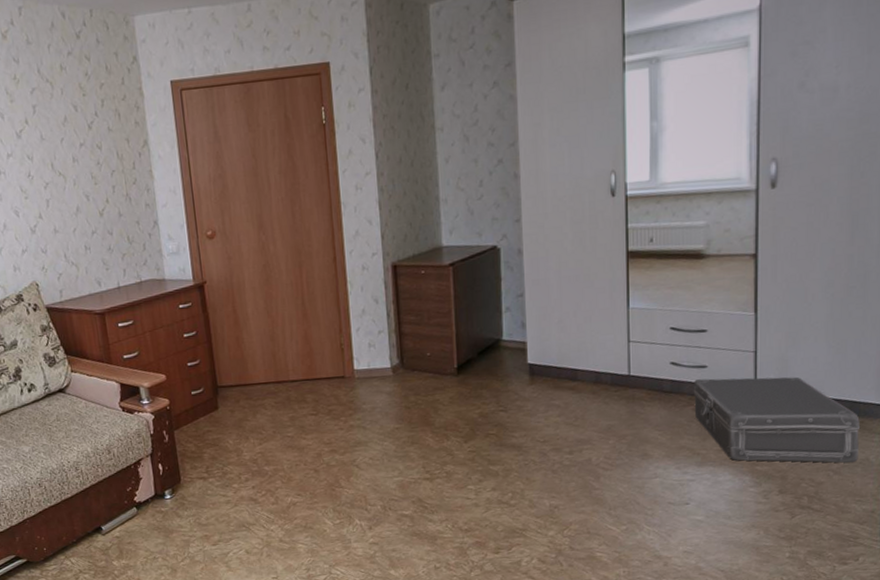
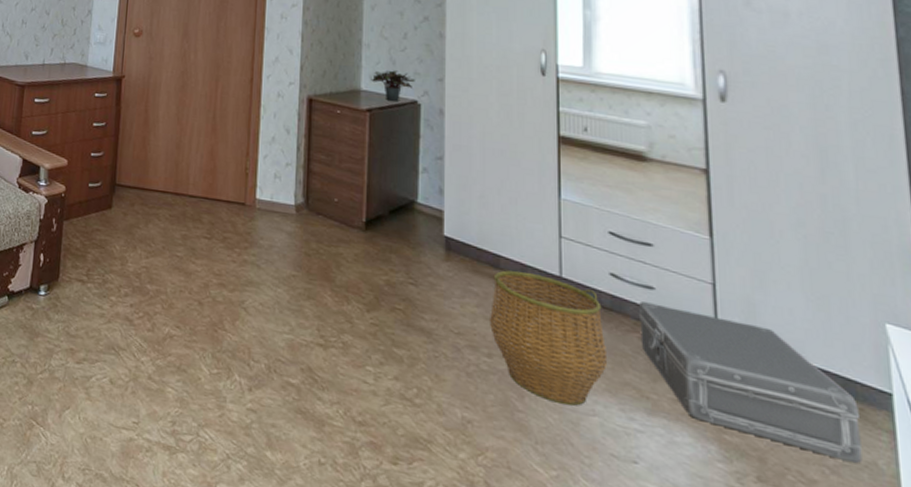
potted plant: none [451,220,493,252] -> present [371,70,415,102]
basket: none [569,377,668,476] -> present [489,270,608,406]

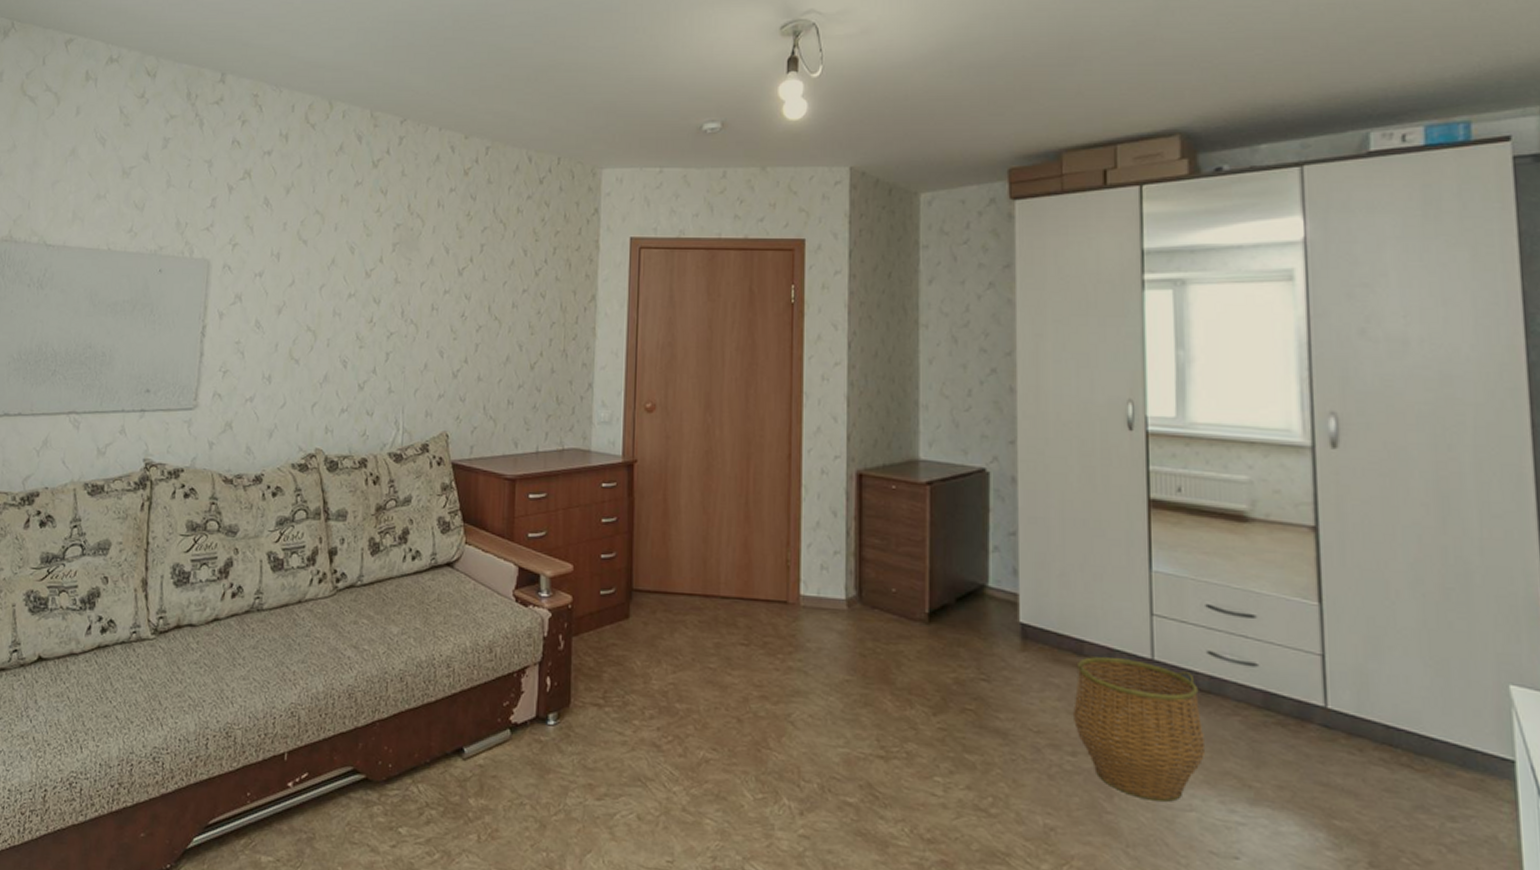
potted plant: present [371,70,415,102] -> none [930,434,982,472]
suitcase: present [638,302,862,465] -> none [1239,681,1482,840]

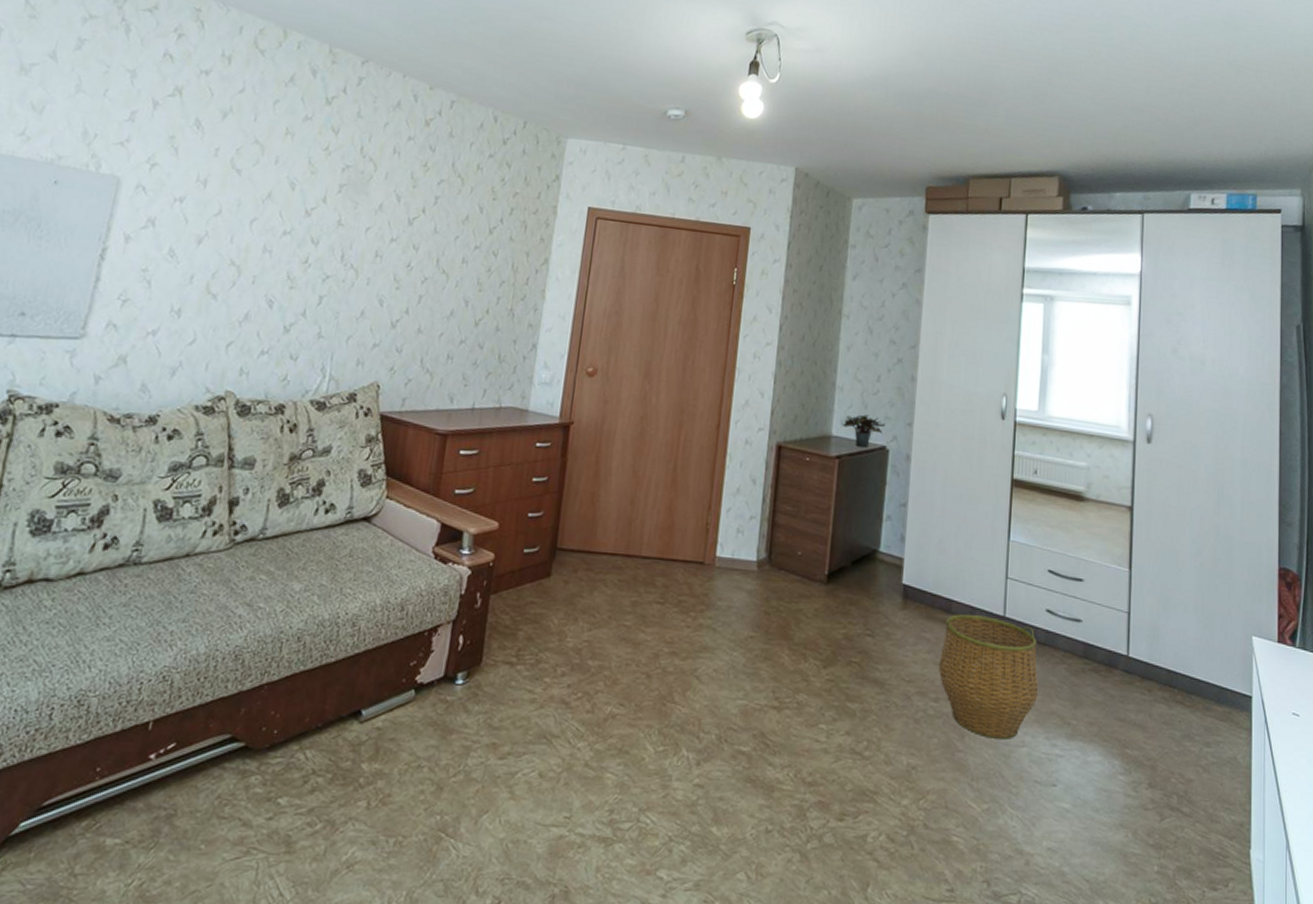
potted plant: none [930,434,982,472] -> present [842,414,885,448]

